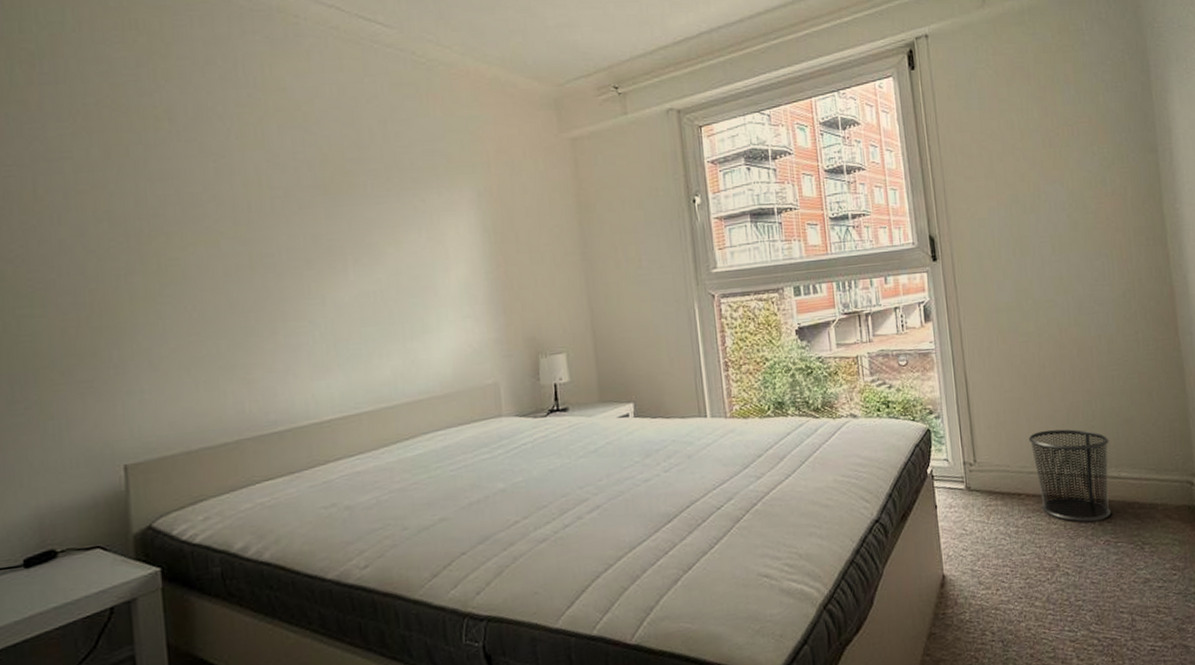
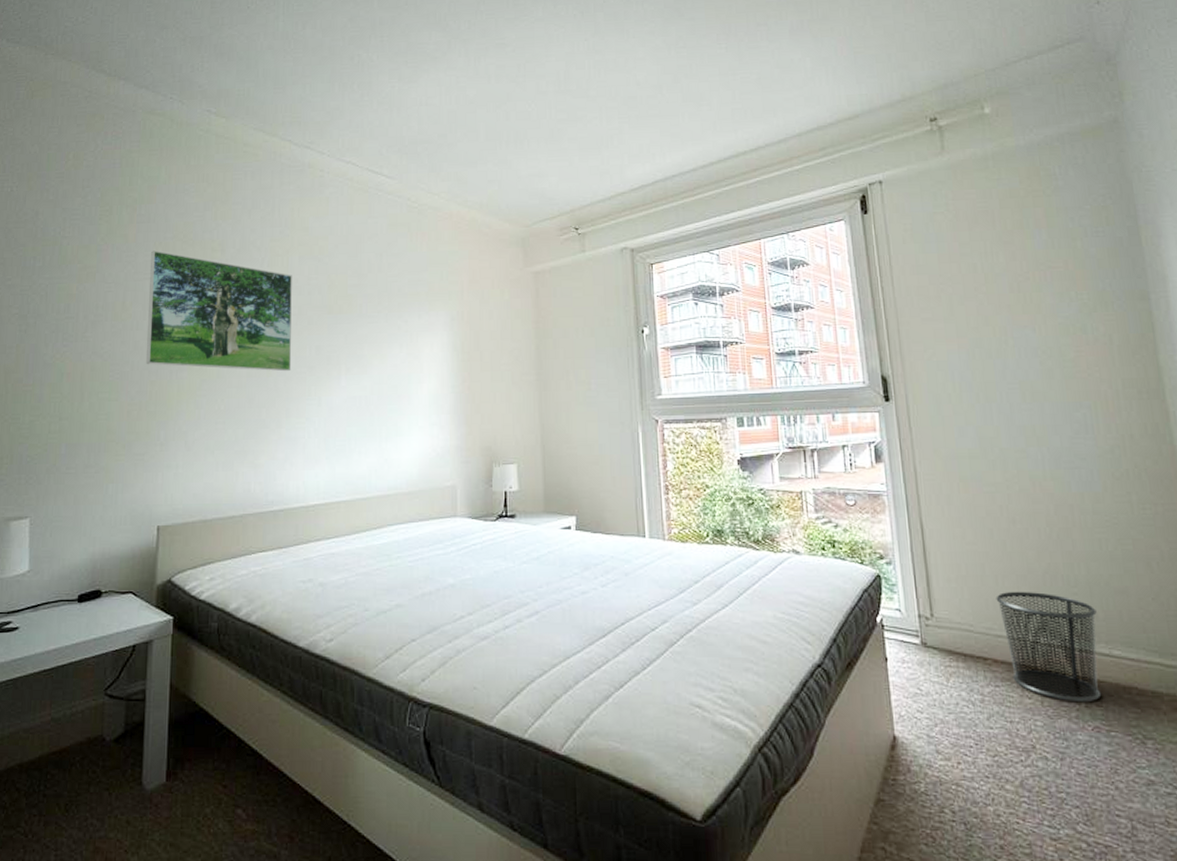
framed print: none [66,121,283,269] -> present [146,250,292,372]

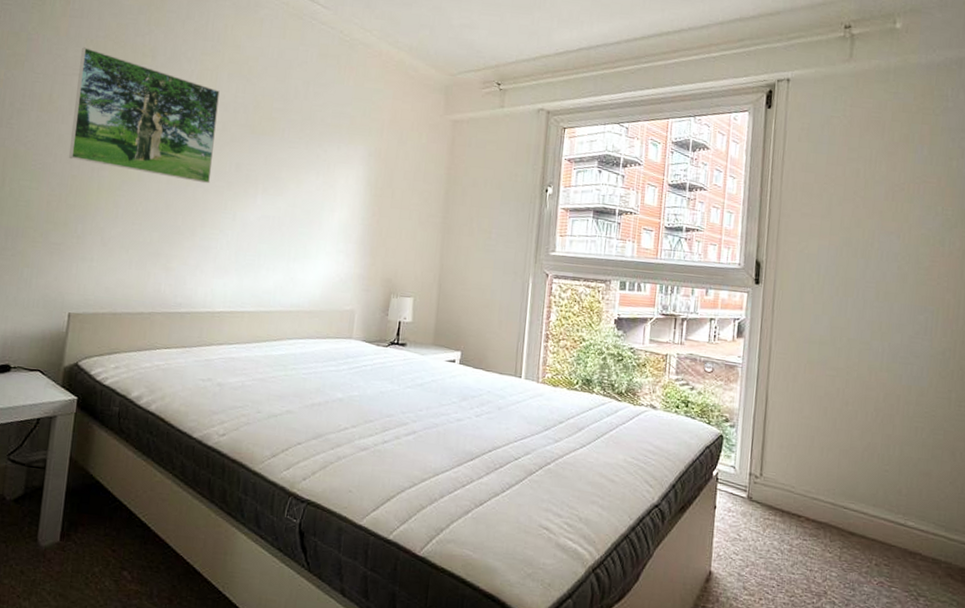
waste bin: present [996,591,1102,701] -> none [818,462,901,561]

